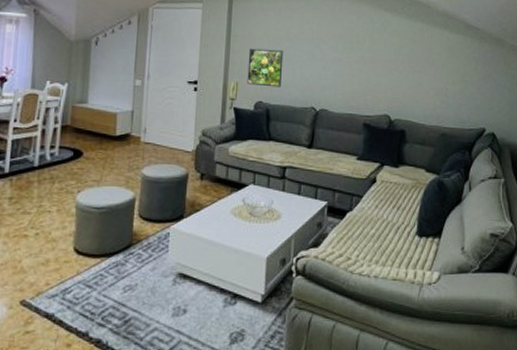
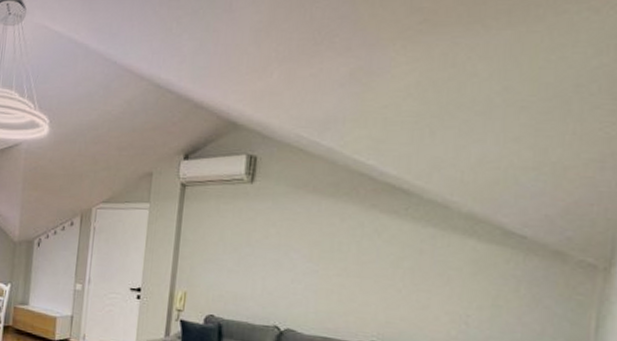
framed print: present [247,48,284,88] -> none [197,254,242,301]

